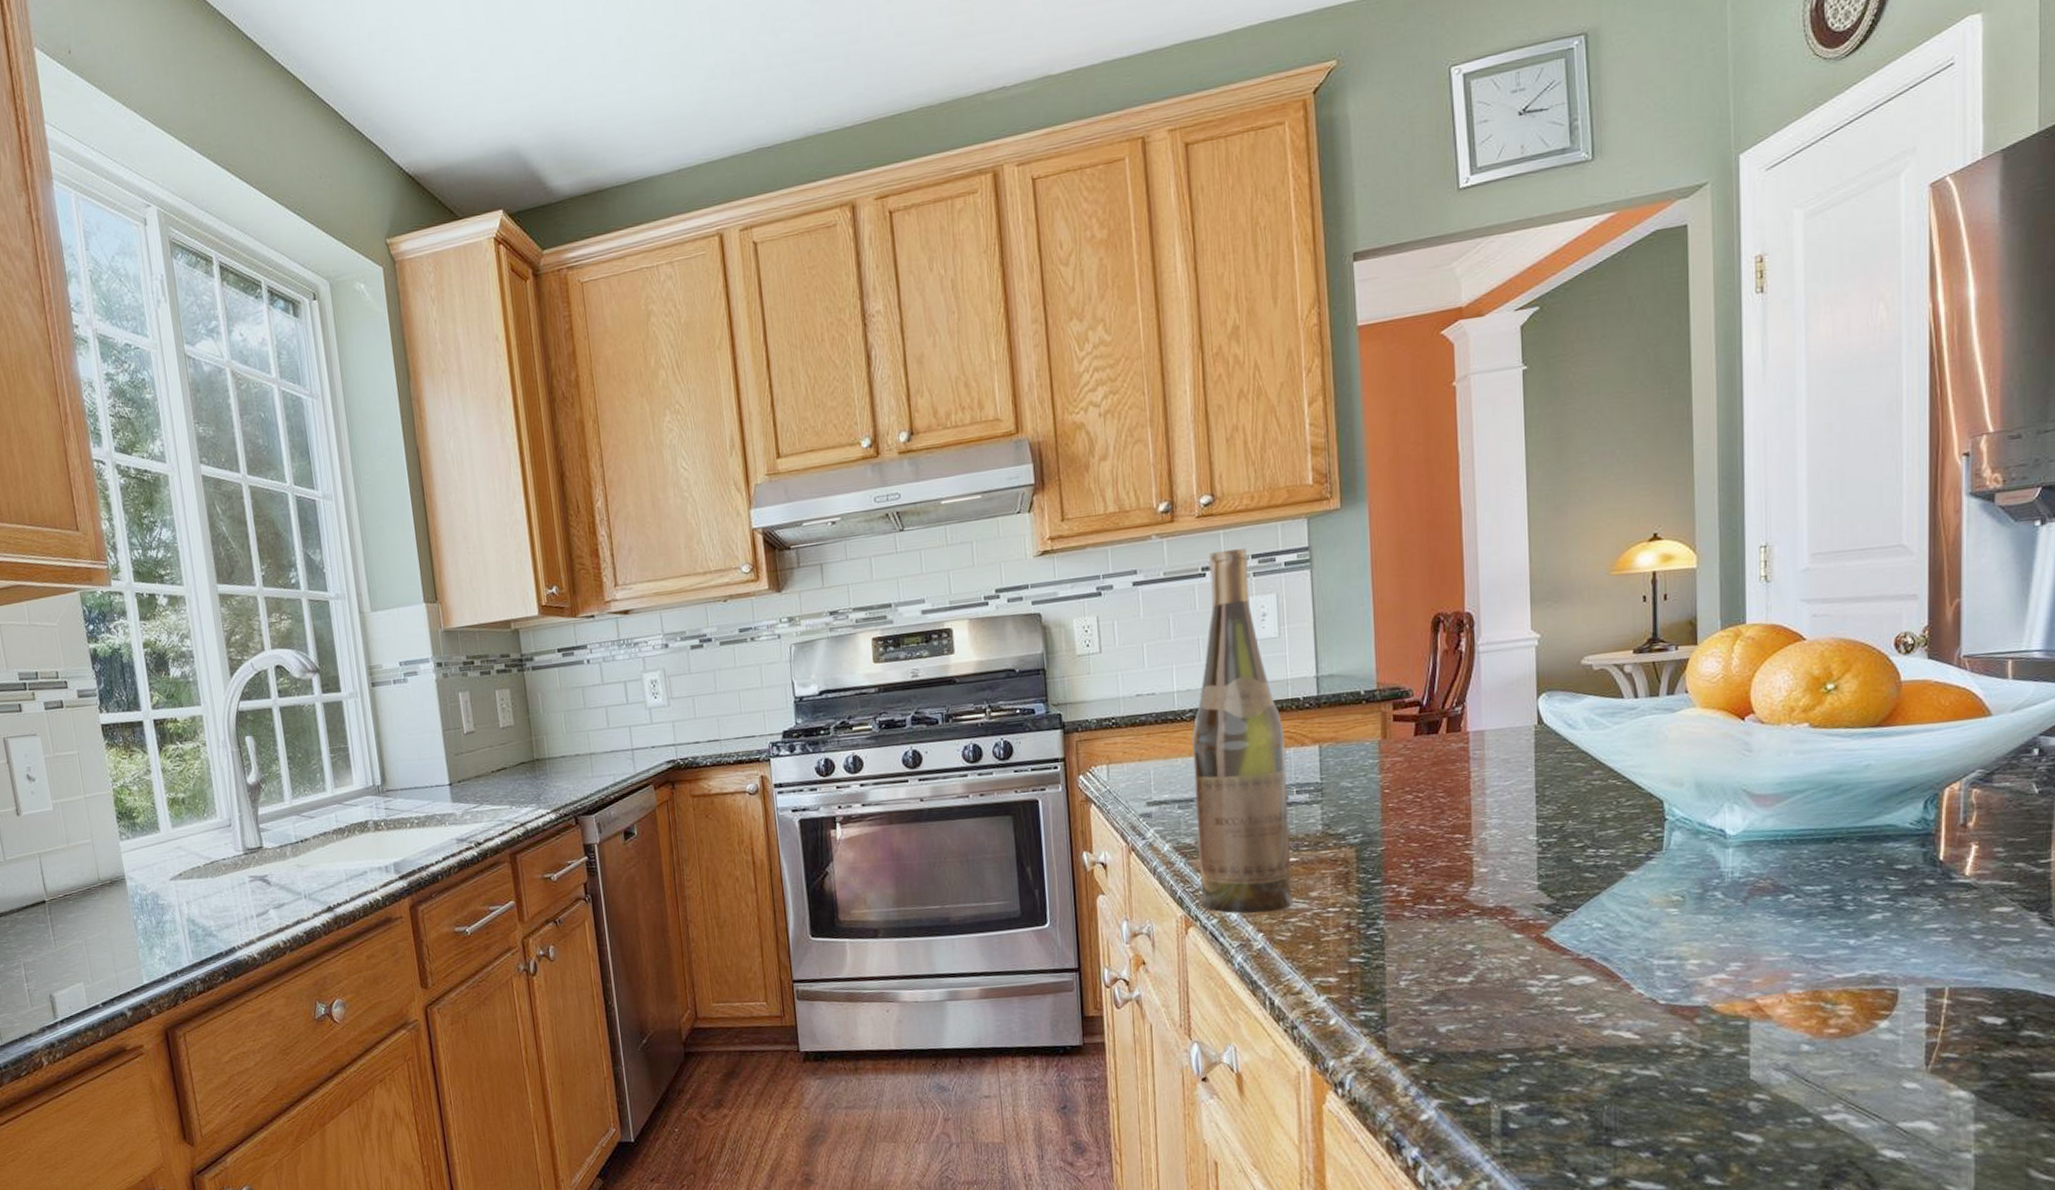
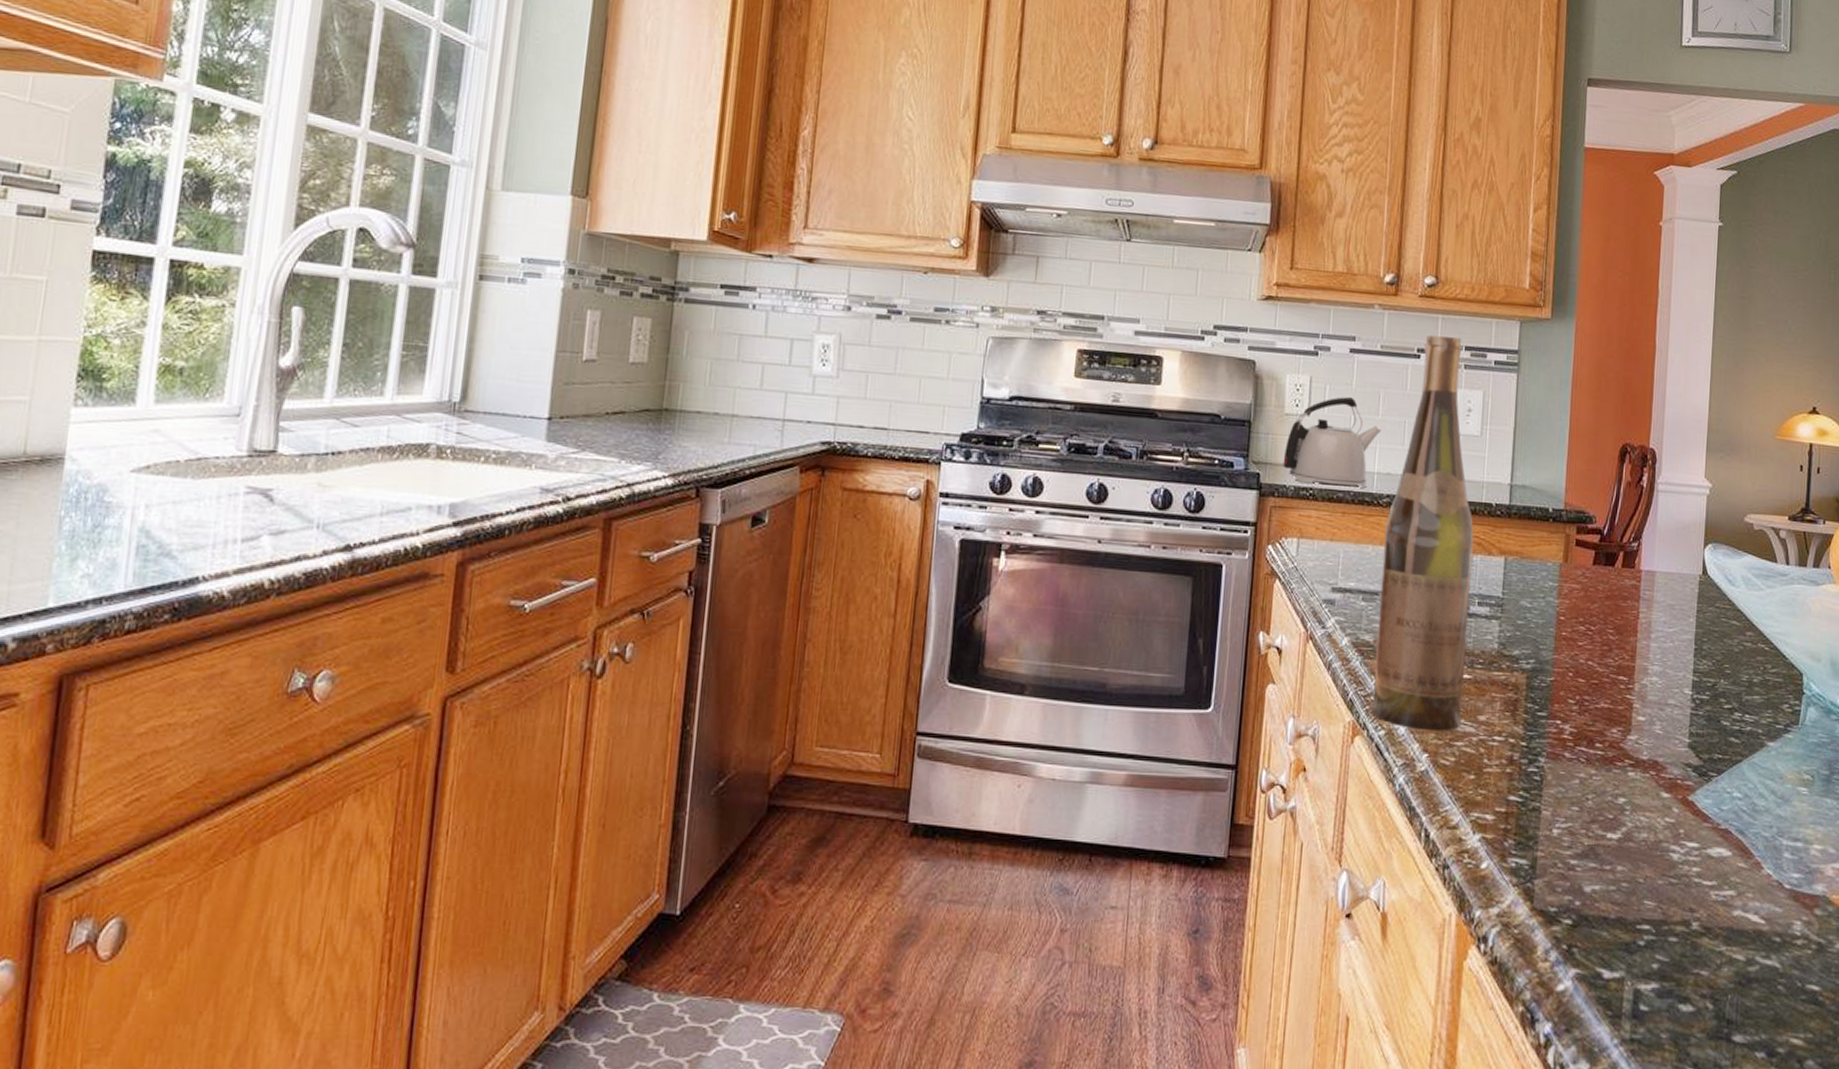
kettle: none [1081,627,1175,715] -> present [1283,397,1381,489]

